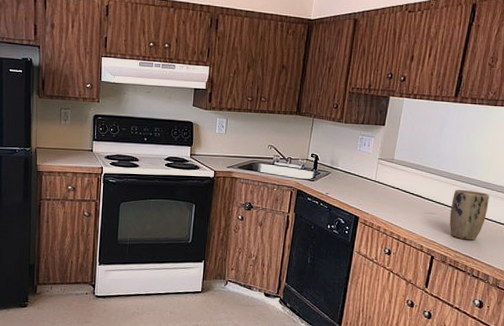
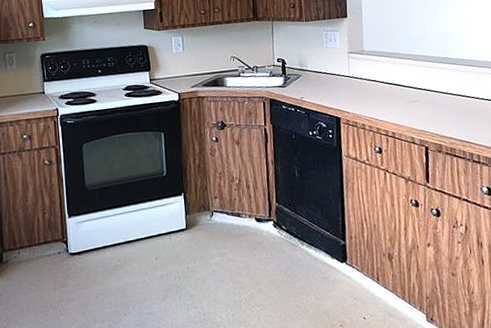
plant pot: present [449,189,489,241] -> none [433,70,473,124]

